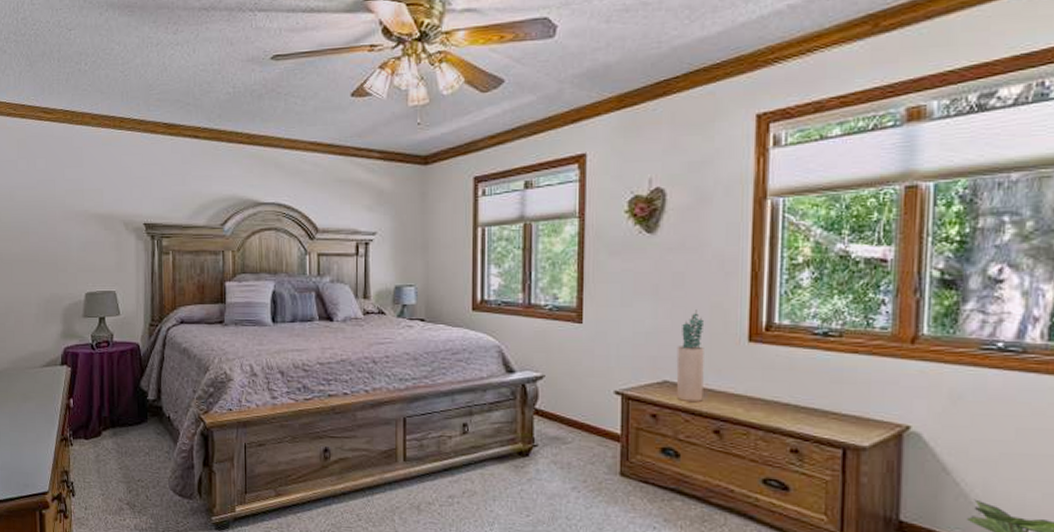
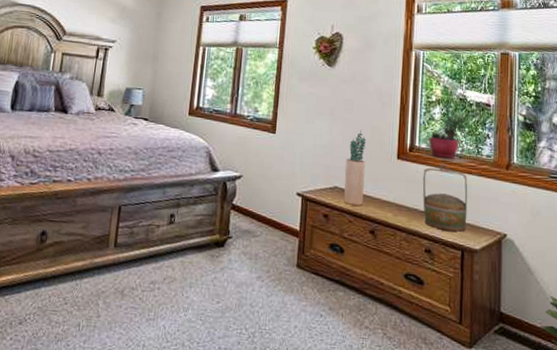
succulent plant: none [781,276,859,341] -> present [420,113,472,163]
decorative basket: none [785,342,853,426] -> present [422,163,468,232]

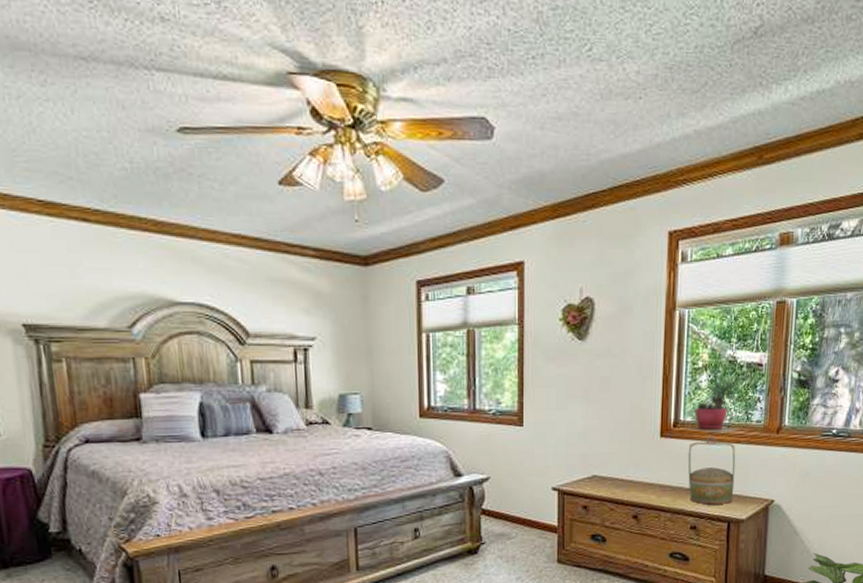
vase: present [343,130,366,207] -> none [603,410,626,493]

